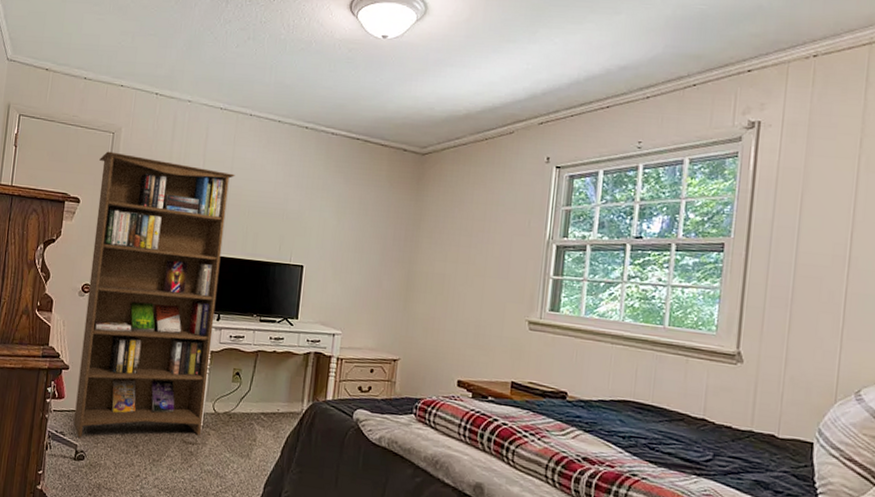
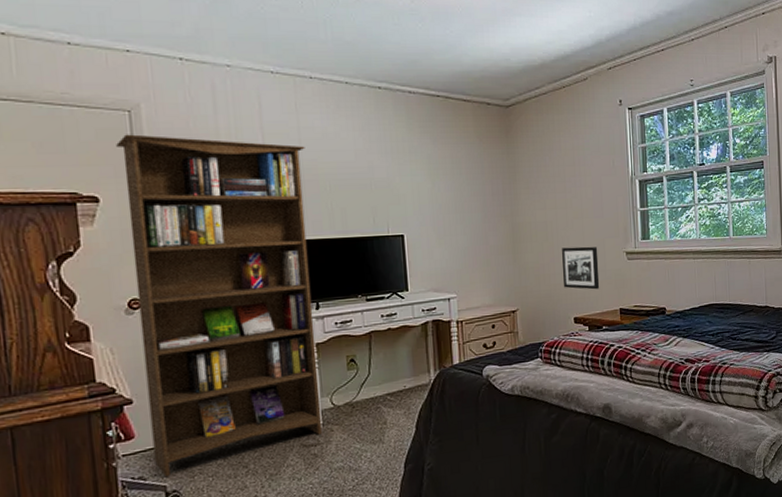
picture frame: none [452,304,497,356] -> present [562,246,600,290]

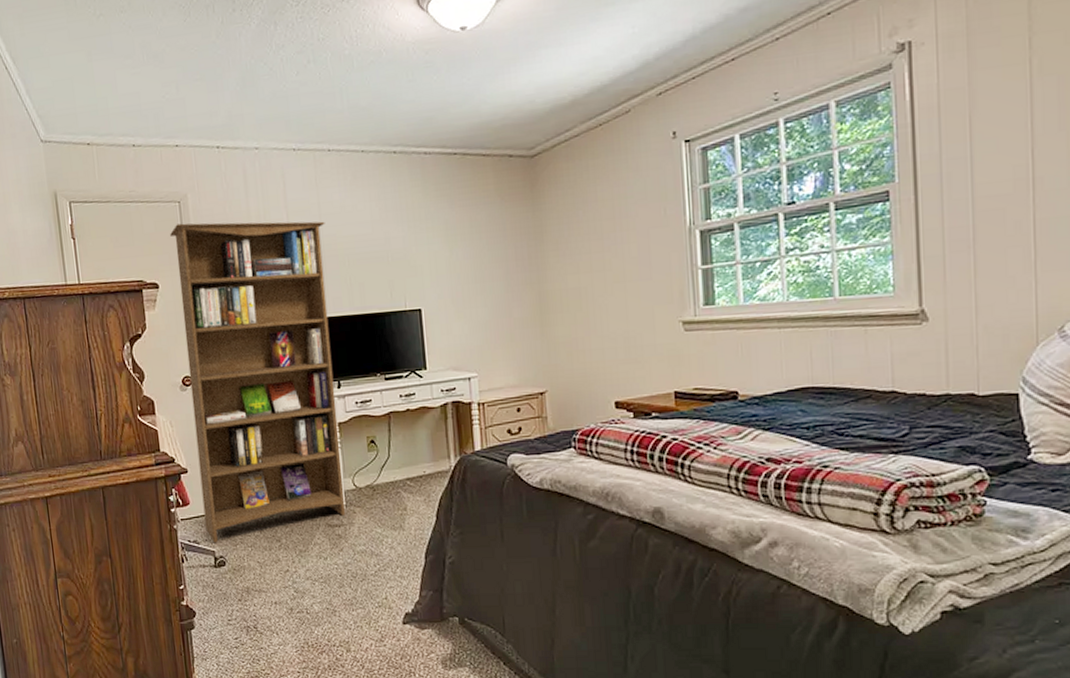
picture frame: present [562,246,600,290] -> none [599,316,648,369]

